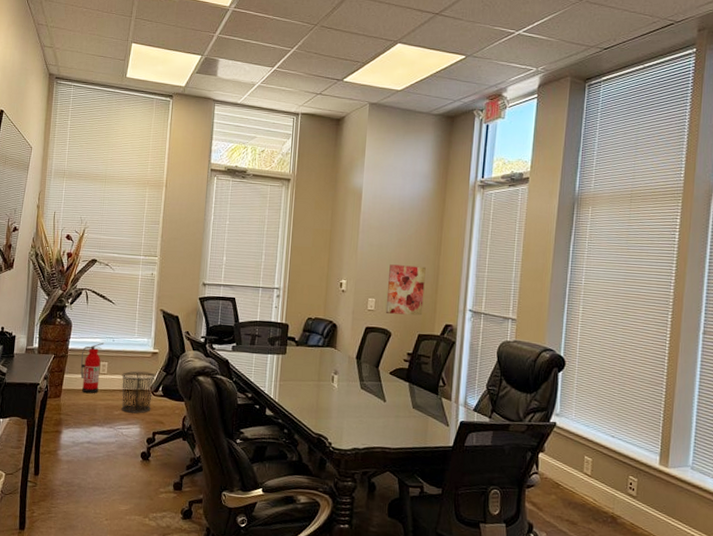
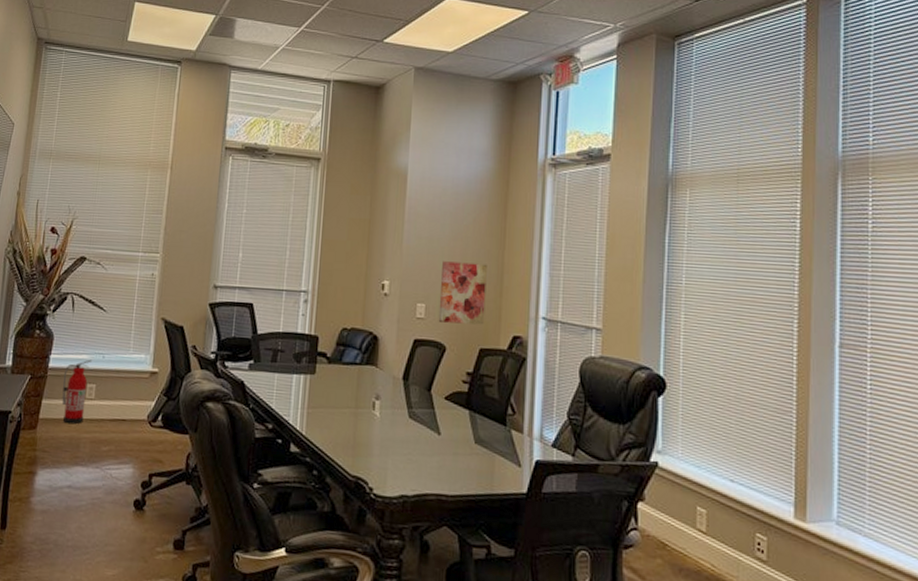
waste bin: present [121,371,156,414] -> none [111,395,155,451]

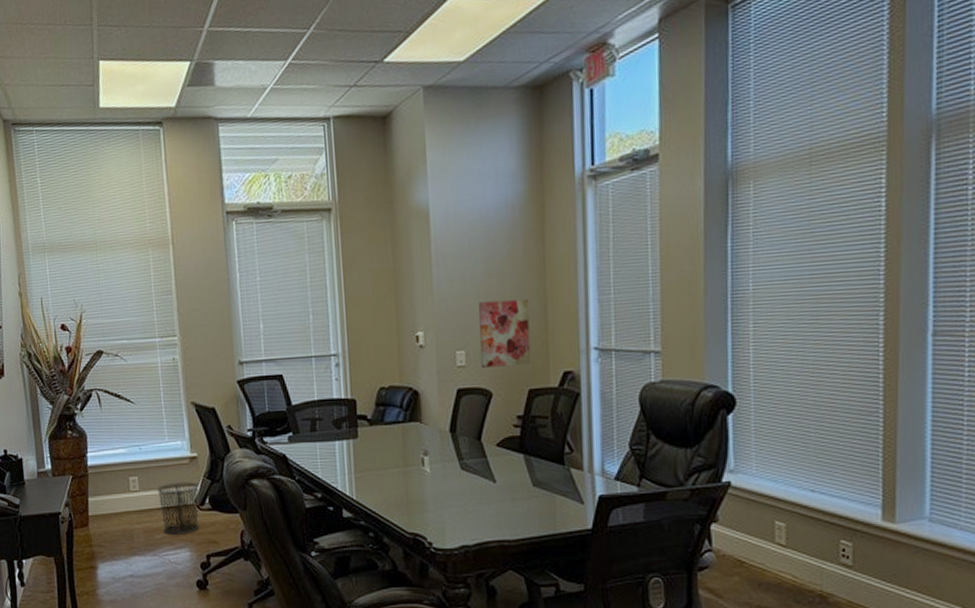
fire extinguisher: present [61,359,91,425] -> none [104,453,133,518]
waste bin: none [111,395,155,451] -> present [157,482,200,536]

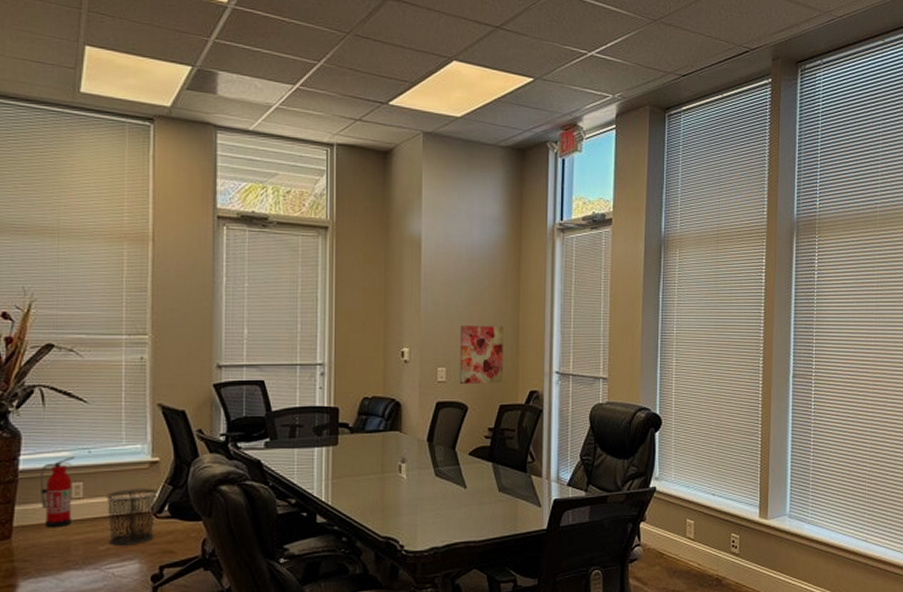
fire extinguisher: none [104,453,133,518] -> present [39,456,74,528]

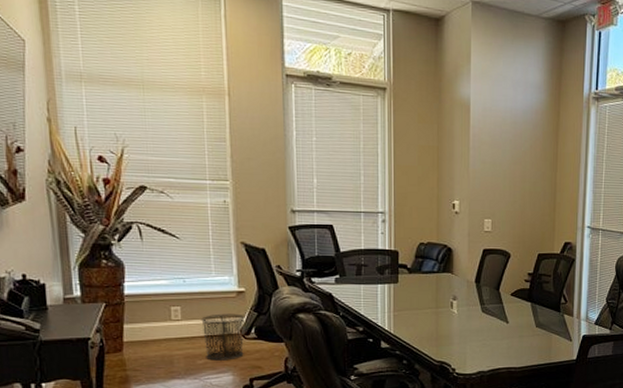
fire extinguisher: present [39,456,74,528] -> none [142,284,173,344]
wall art: present [459,325,504,384] -> none [503,182,543,235]

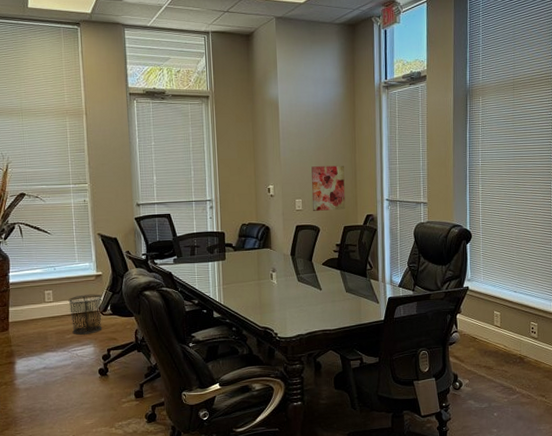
wall art: none [503,182,543,235] -> present [311,165,346,211]

